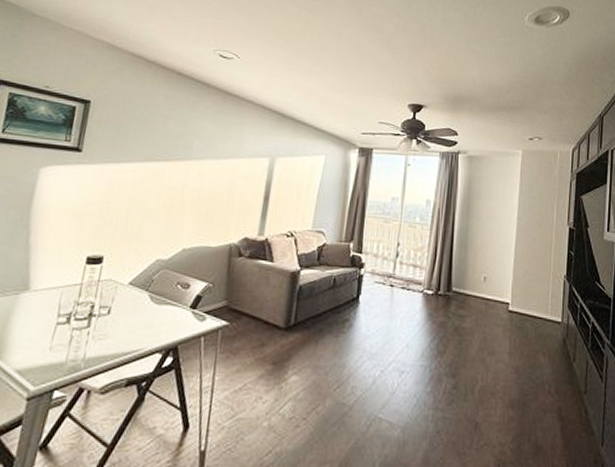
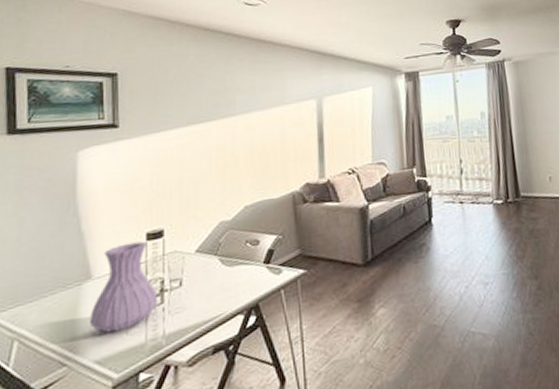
vase: none [18,263,86,346] -> present [89,241,158,333]

